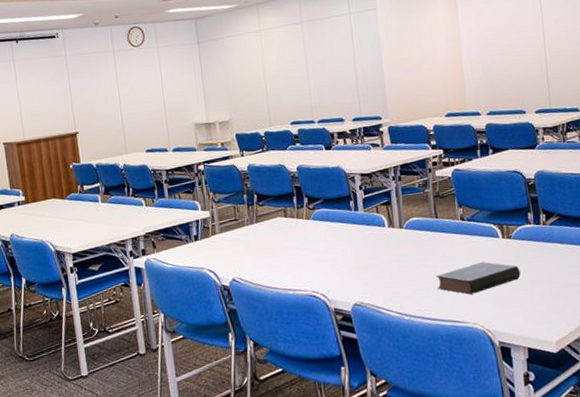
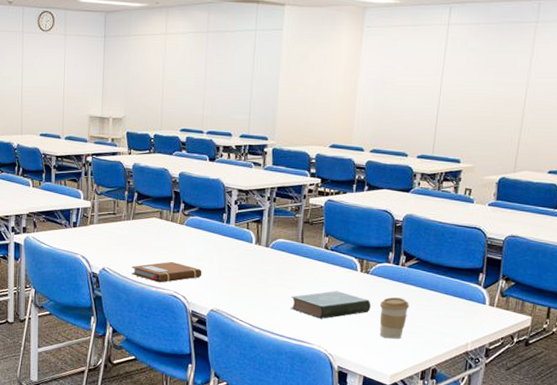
notebook: none [263,259,339,285] -> present [132,261,202,283]
coffee cup: none [529,258,560,303] -> present [379,297,409,339]

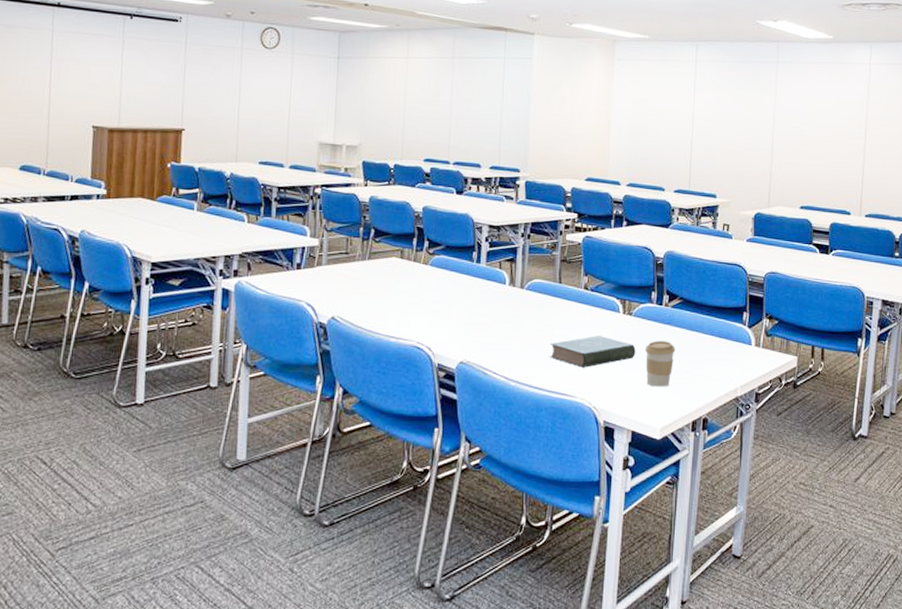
notebook: present [132,261,202,283] -> none [367,307,450,333]

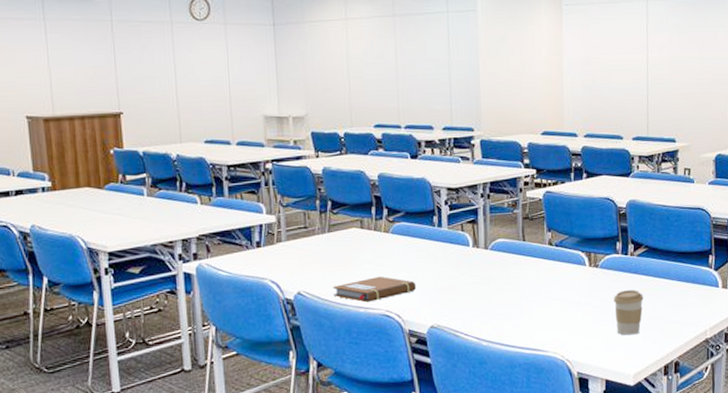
notebook: none [367,307,450,333] -> present [333,276,417,303]
book: present [549,336,636,368] -> none [518,290,604,323]

